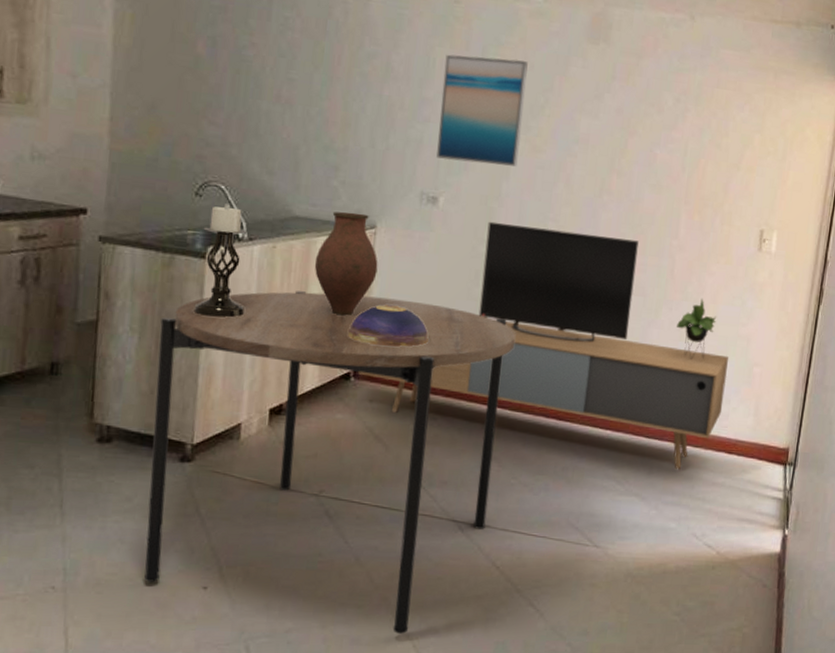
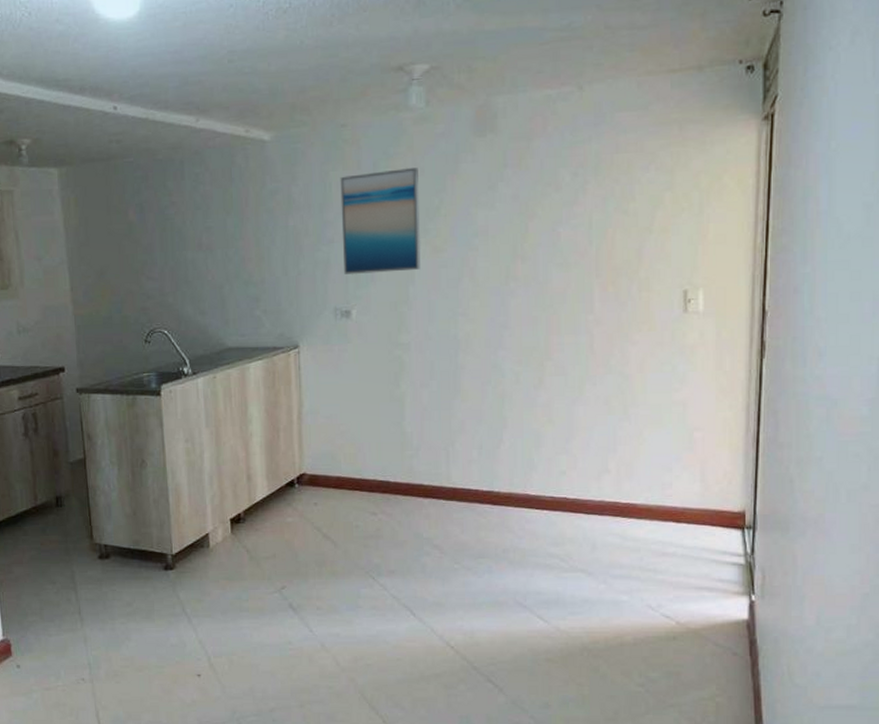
dining table: present [144,291,516,634] -> none [133,409,441,711]
candle holder: present [193,203,248,318] -> none [155,346,199,444]
vase: present [314,211,378,316] -> none [250,336,306,430]
decorative bowl: present [348,304,429,347] -> none [287,415,359,453]
media console: present [358,221,728,469] -> none [301,321,664,542]

